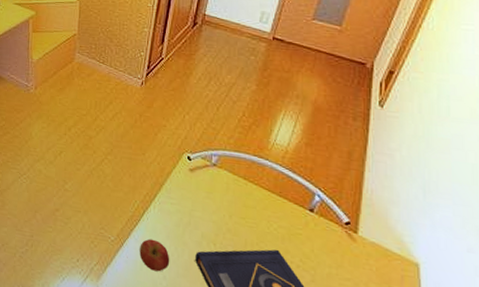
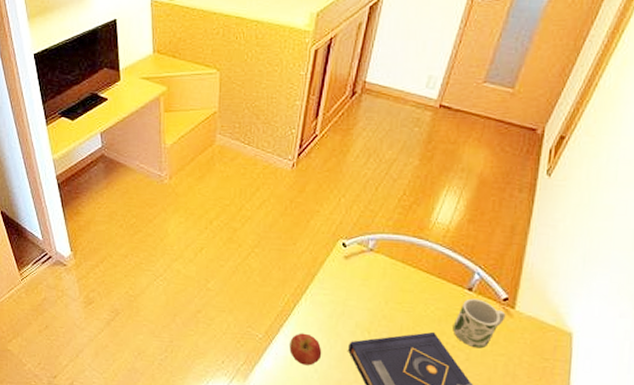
mug: none [296,219,349,271] -> present [453,298,506,349]

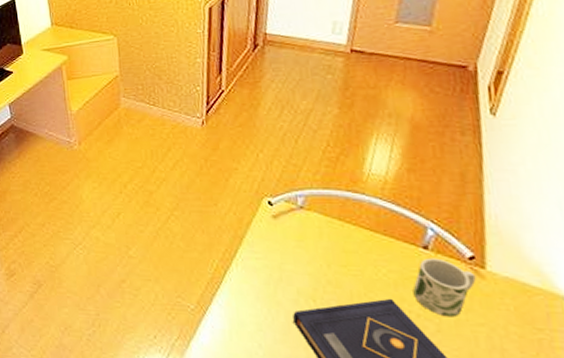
apple: present [289,333,322,366] -> none [225,302,264,340]

